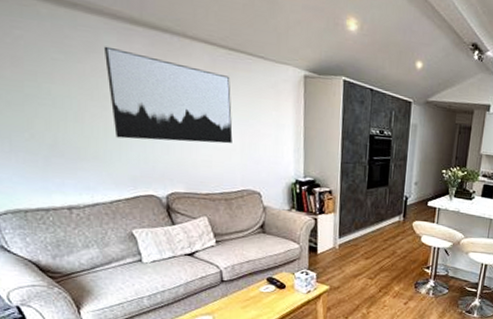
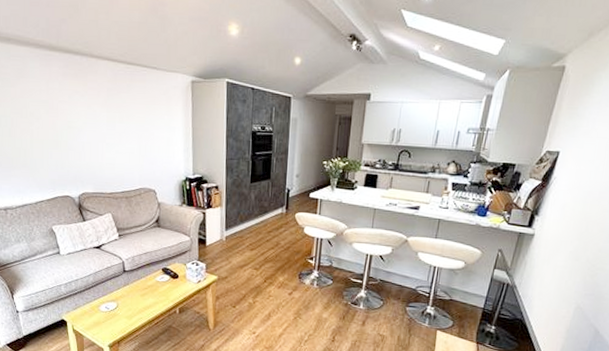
wall art: present [103,46,233,144] -> none [30,71,131,148]

